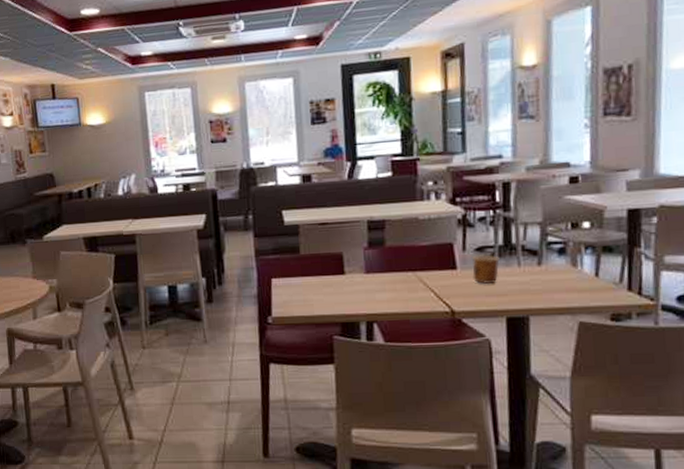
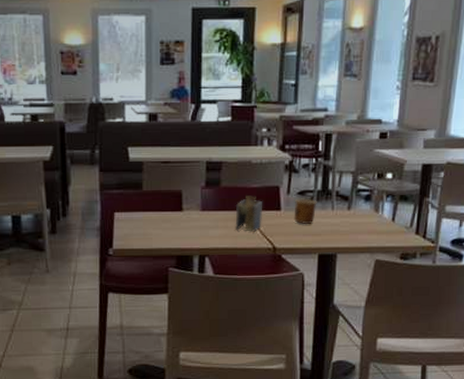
napkin holder: none [403,255,437,295] -> present [235,196,263,232]

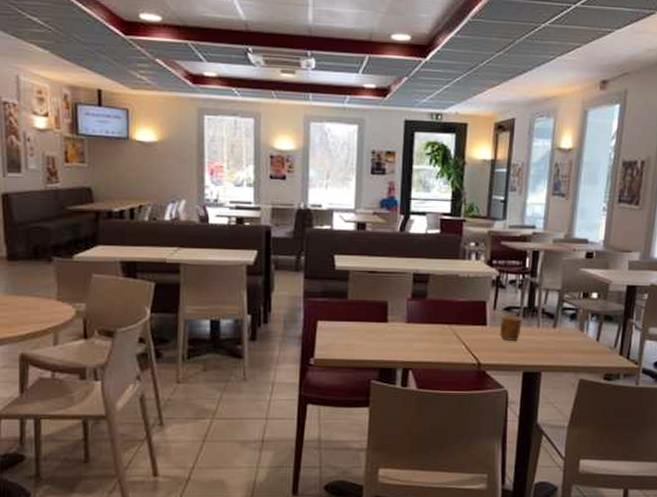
napkin holder: present [235,196,263,232] -> none [440,309,469,347]

